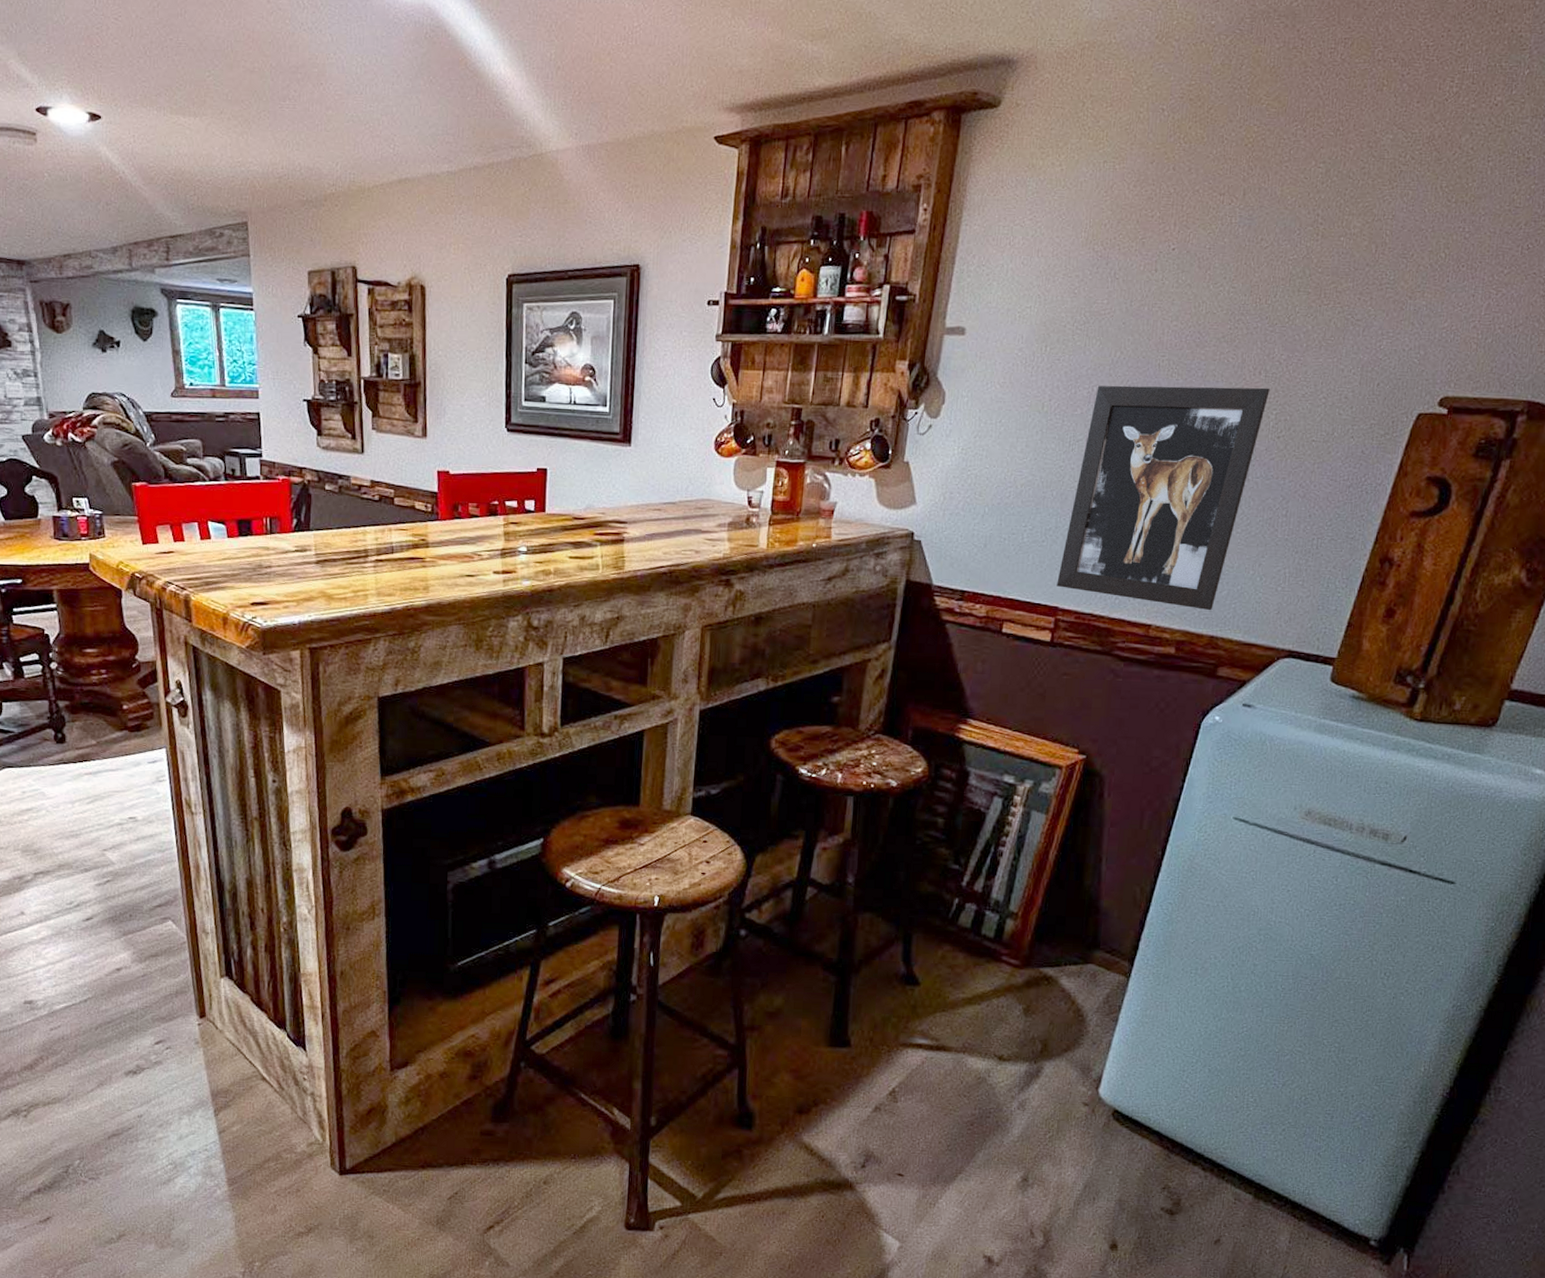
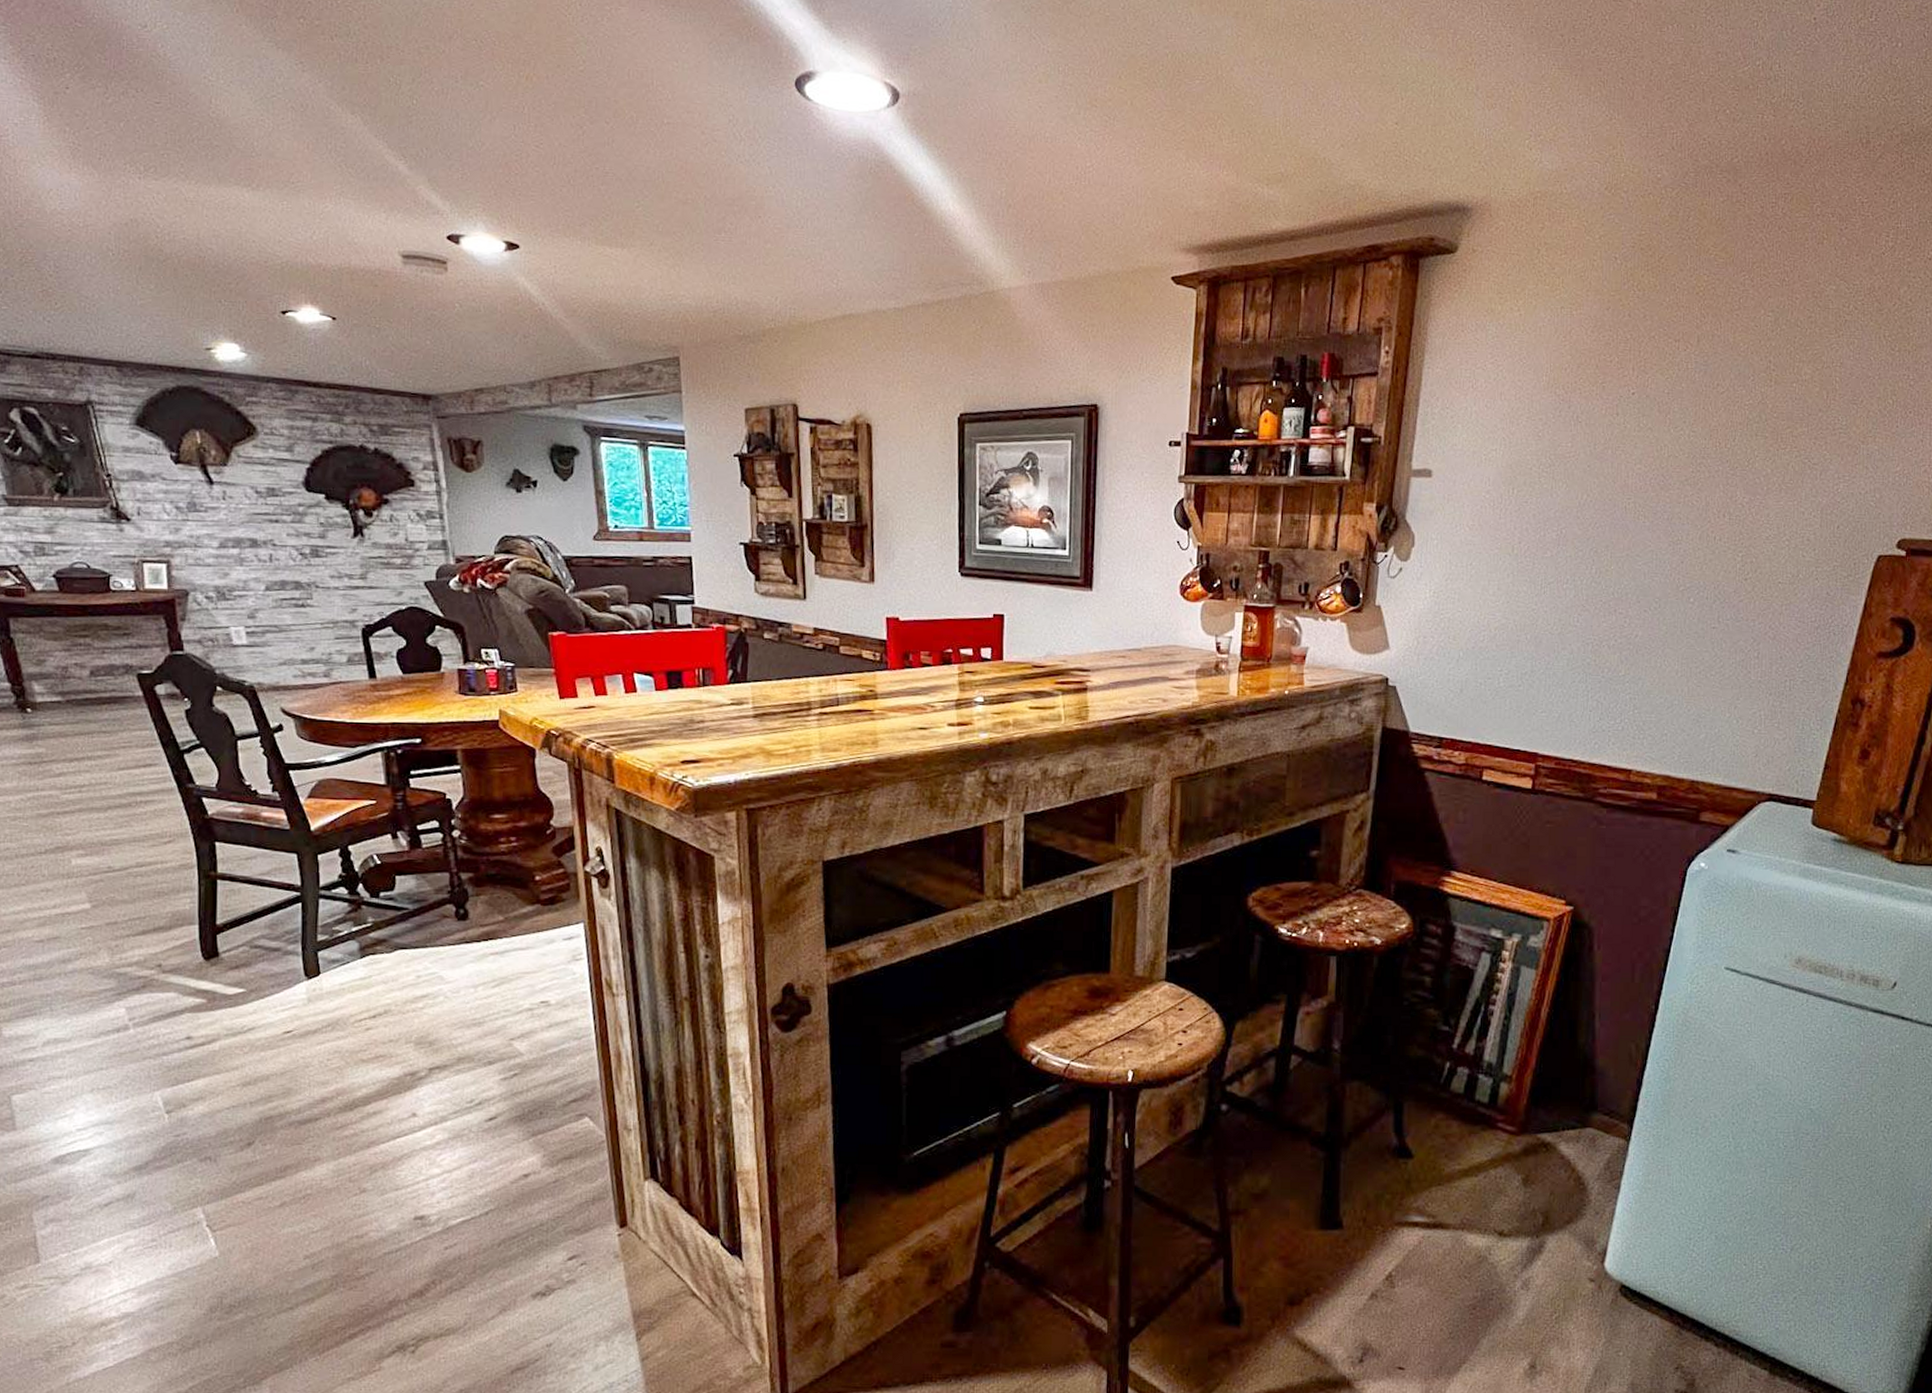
wall art: present [1057,385,1270,611] -> none [1535,528,1734,755]

